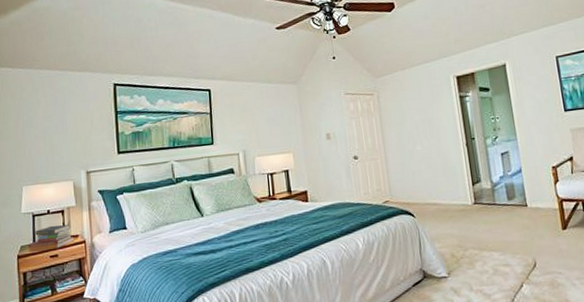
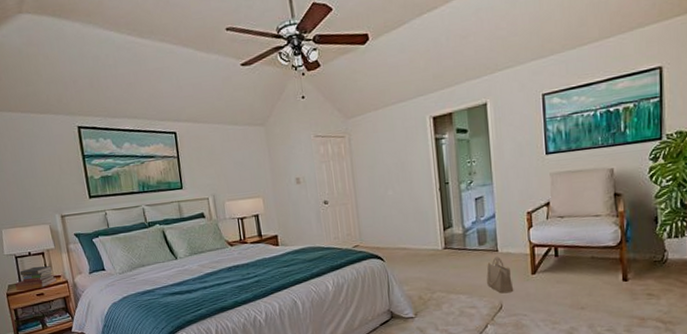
handbag: none [517,211,547,251] -> present [486,256,514,294]

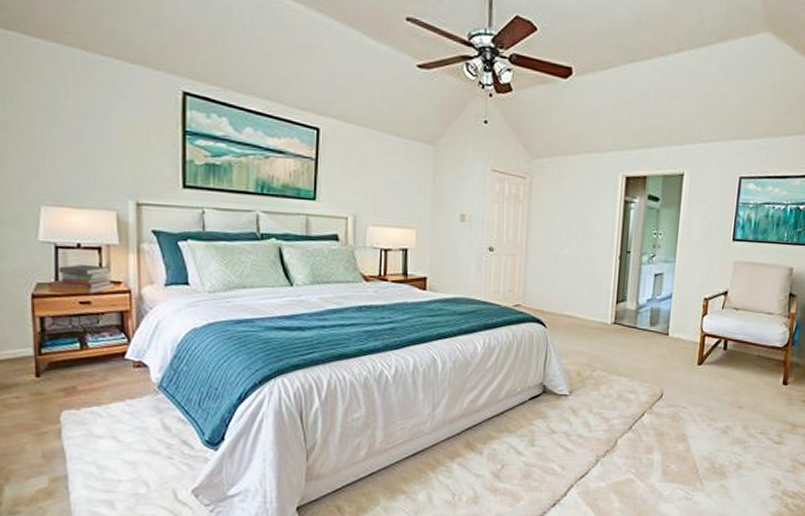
handbag: present [486,256,514,294] -> none [650,341,678,382]

